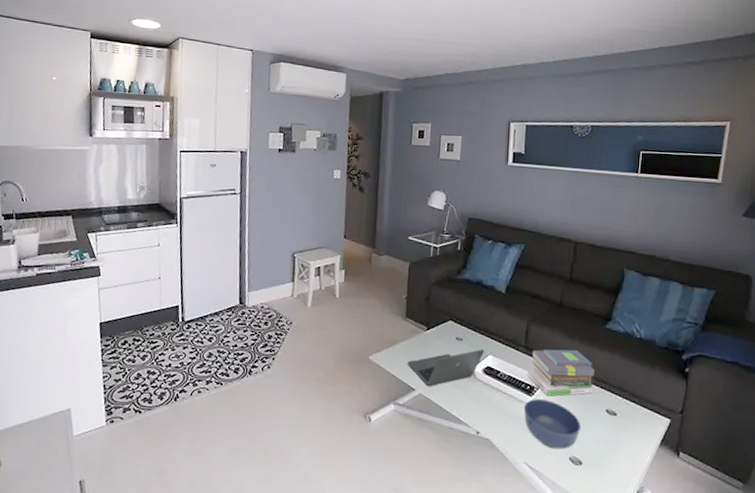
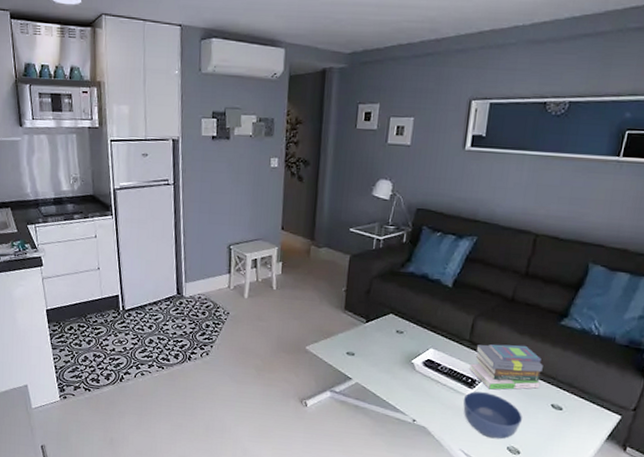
laptop: present [408,349,485,387] -> none [345,342,426,377]

